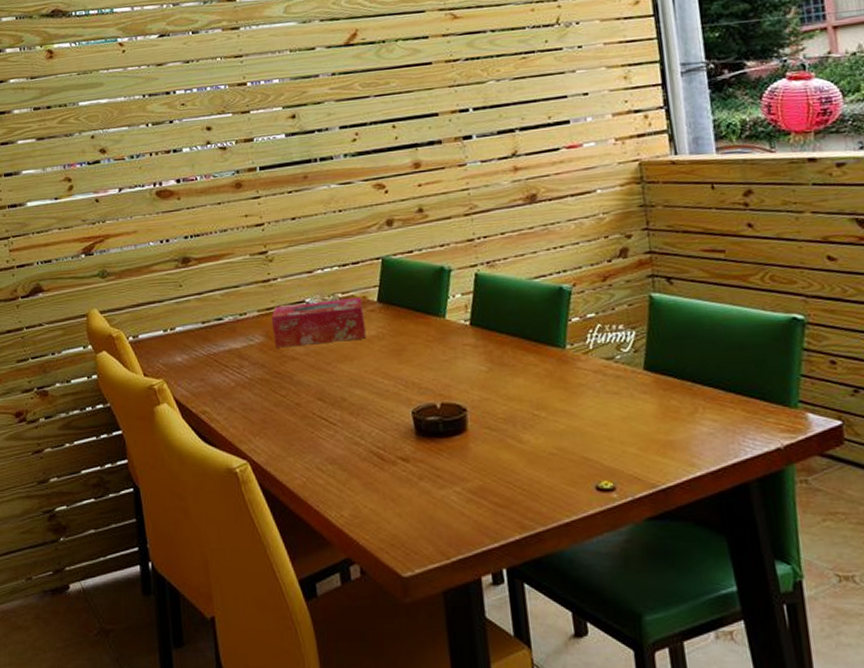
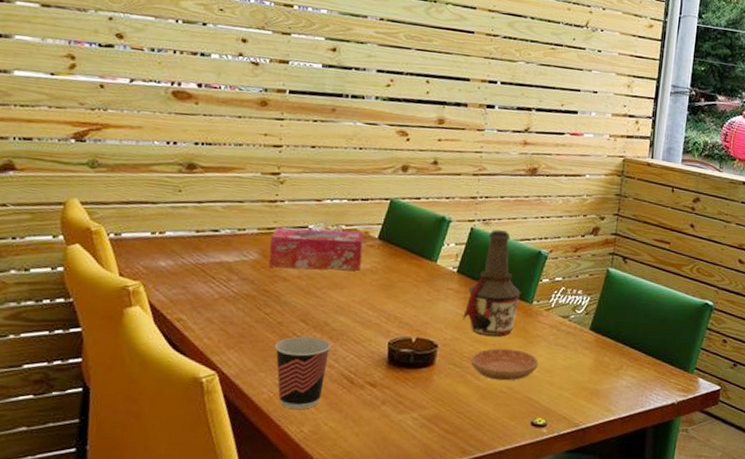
cup: none [297,415,354,494] -> present [275,336,331,410]
bottle: none [487,270,550,393] -> present [462,230,521,337]
saucer: none [507,403,589,441] -> present [471,348,539,381]

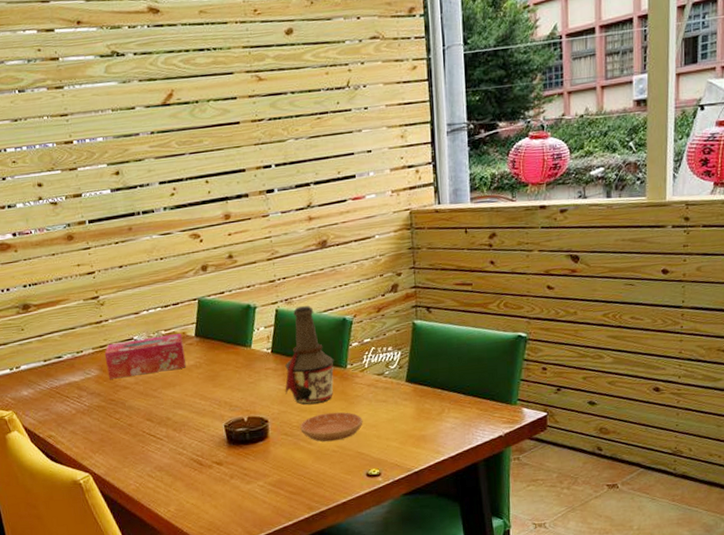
cup: present [275,336,331,410] -> none [130,431,178,494]

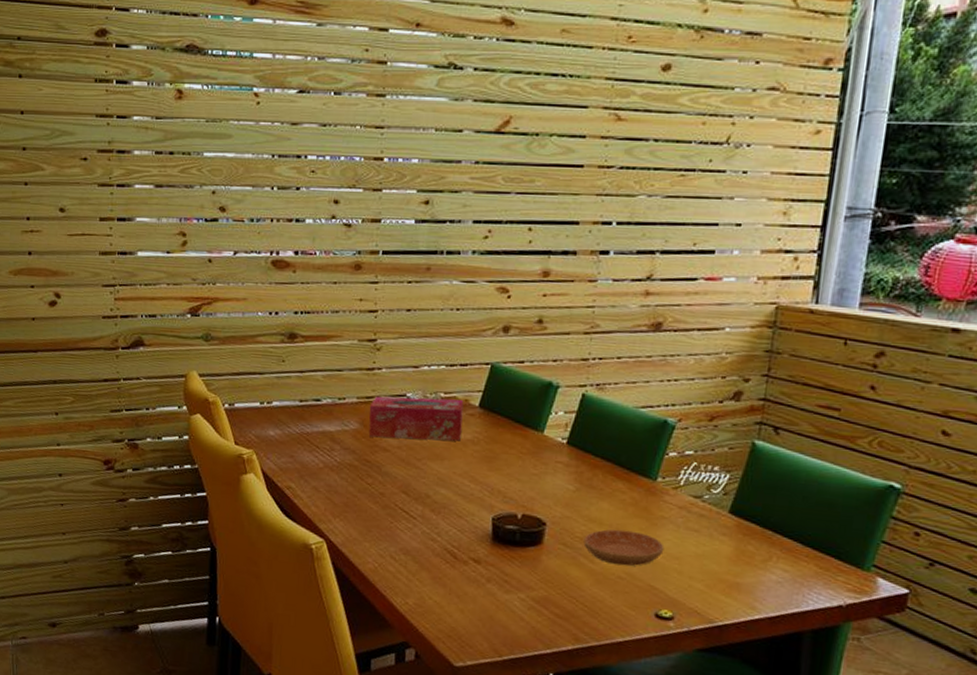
bottle: present [285,306,334,405] -> none [574,396,643,517]

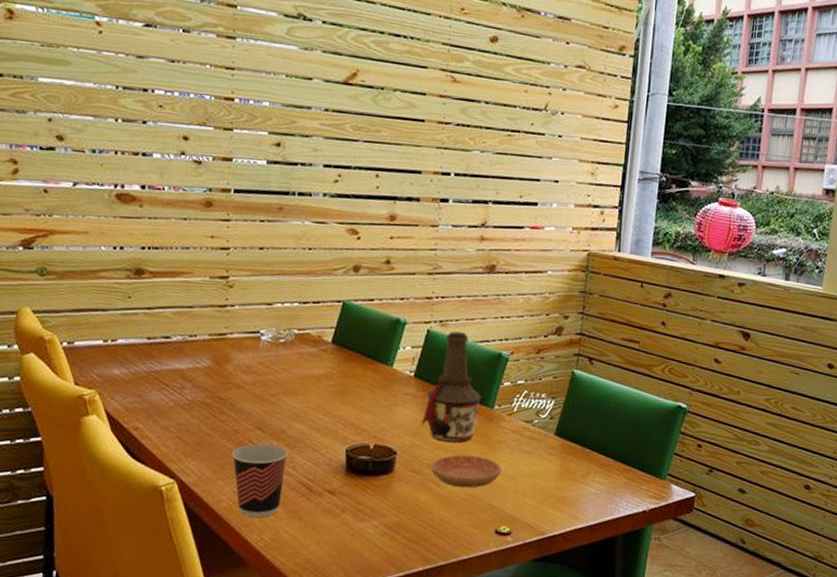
tissue box: present [368,396,464,441] -> none [221,333,317,376]
cup: none [378,508,433,582] -> present [232,444,288,518]
bottle: none [574,396,643,517] -> present [421,331,482,443]

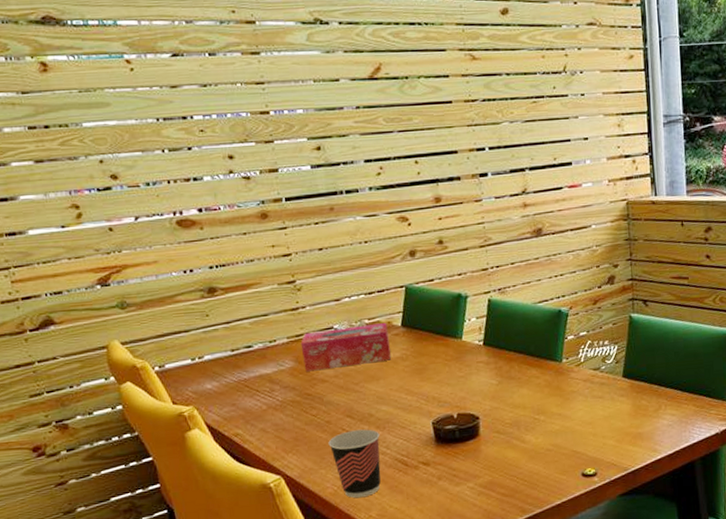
tissue box: none [221,333,317,376] -> present [300,323,391,372]
bottle: present [421,331,482,443] -> none [497,296,549,401]
saucer: present [431,454,502,488] -> none [513,408,579,440]

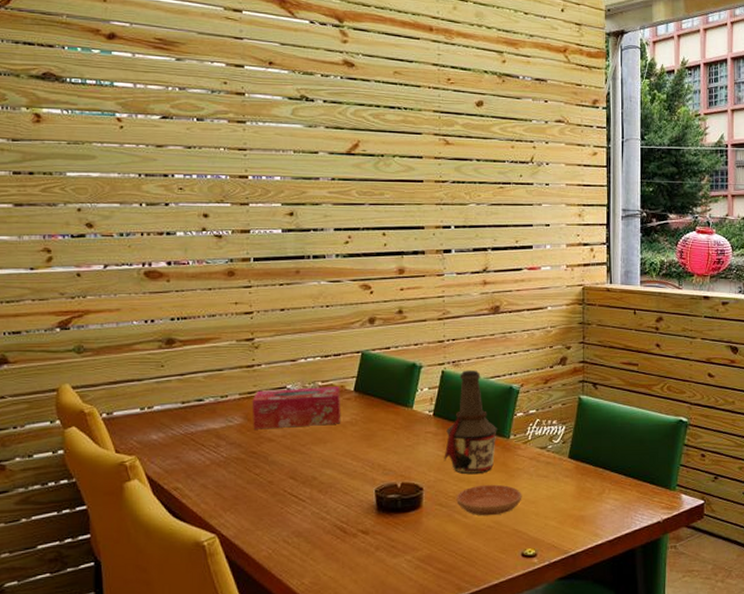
cup: present [328,429,381,498] -> none [268,492,321,564]
bottle: none [497,296,549,401] -> present [444,370,497,475]
saucer: none [513,408,579,440] -> present [456,484,522,516]

